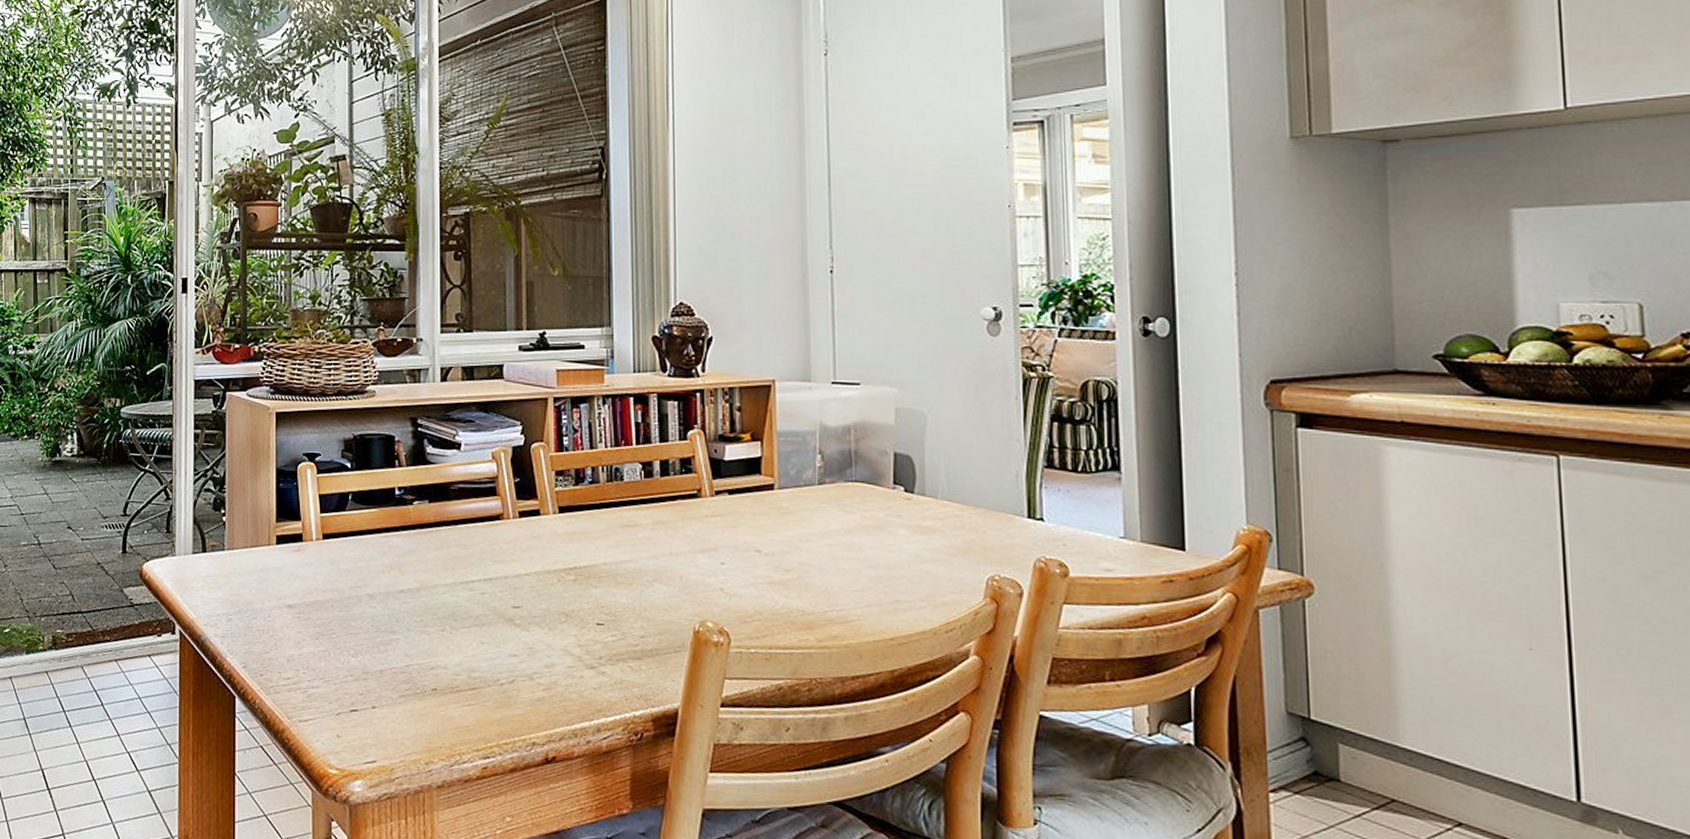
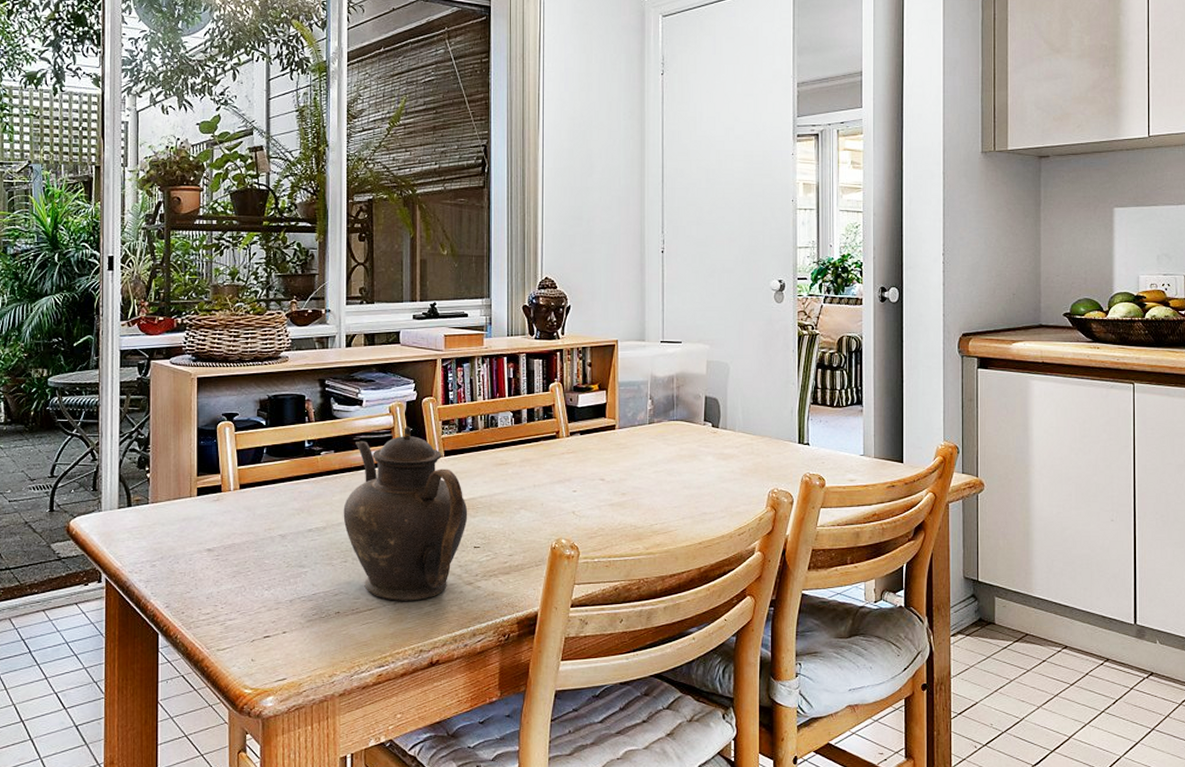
teapot: none [440,476,589,683] -> present [343,426,468,601]

